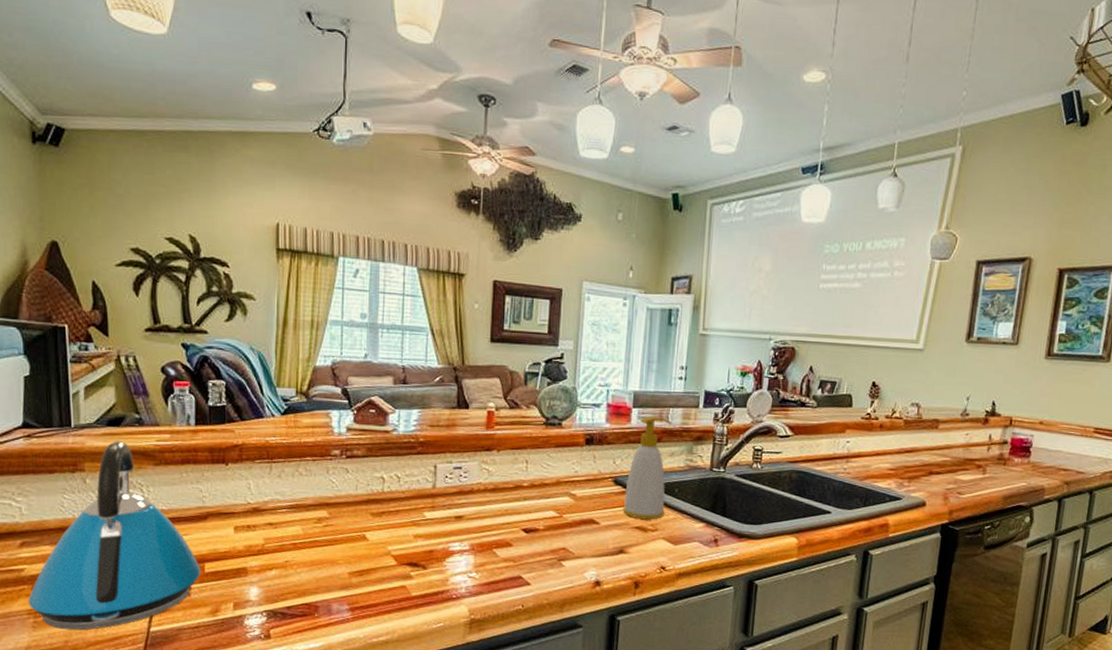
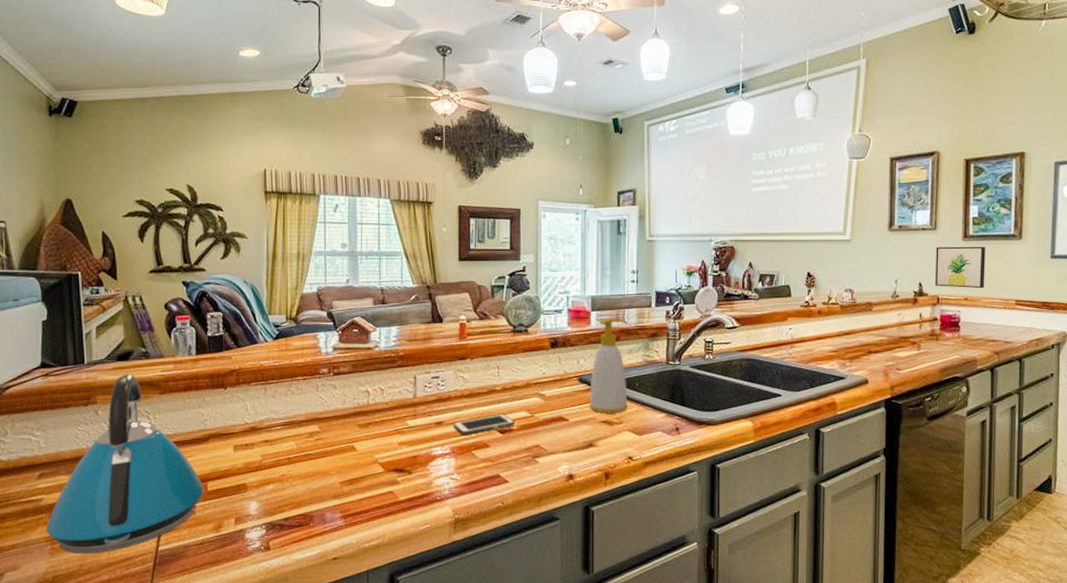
cell phone: none [473,512,541,532] -> present [453,414,515,435]
wall art: none [1009,363,1069,413] -> present [934,246,985,289]

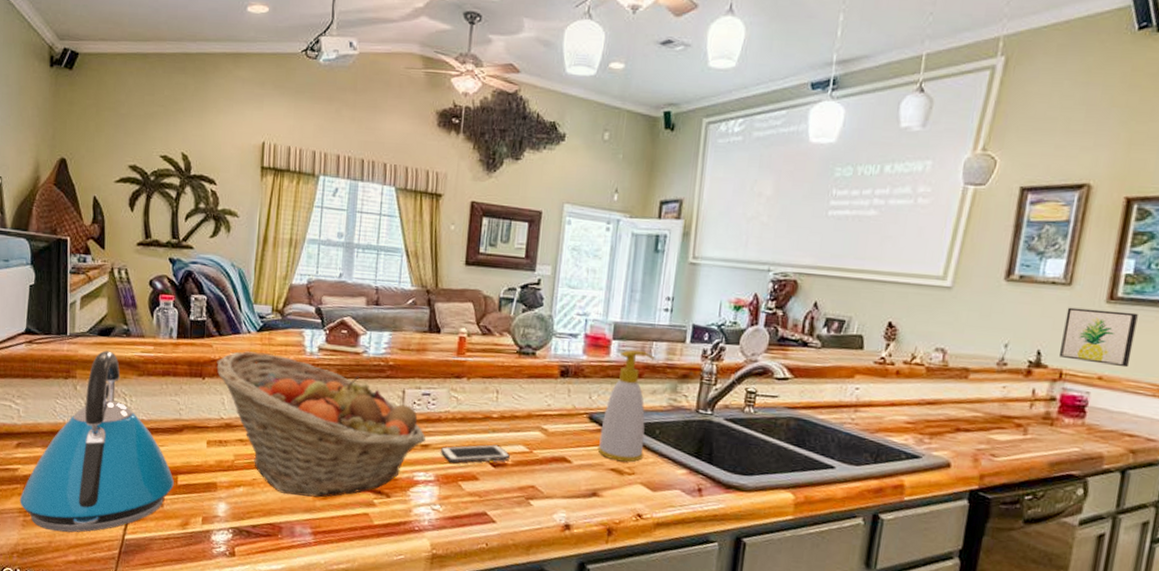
fruit basket: none [237,358,439,485] -> present [216,351,425,498]

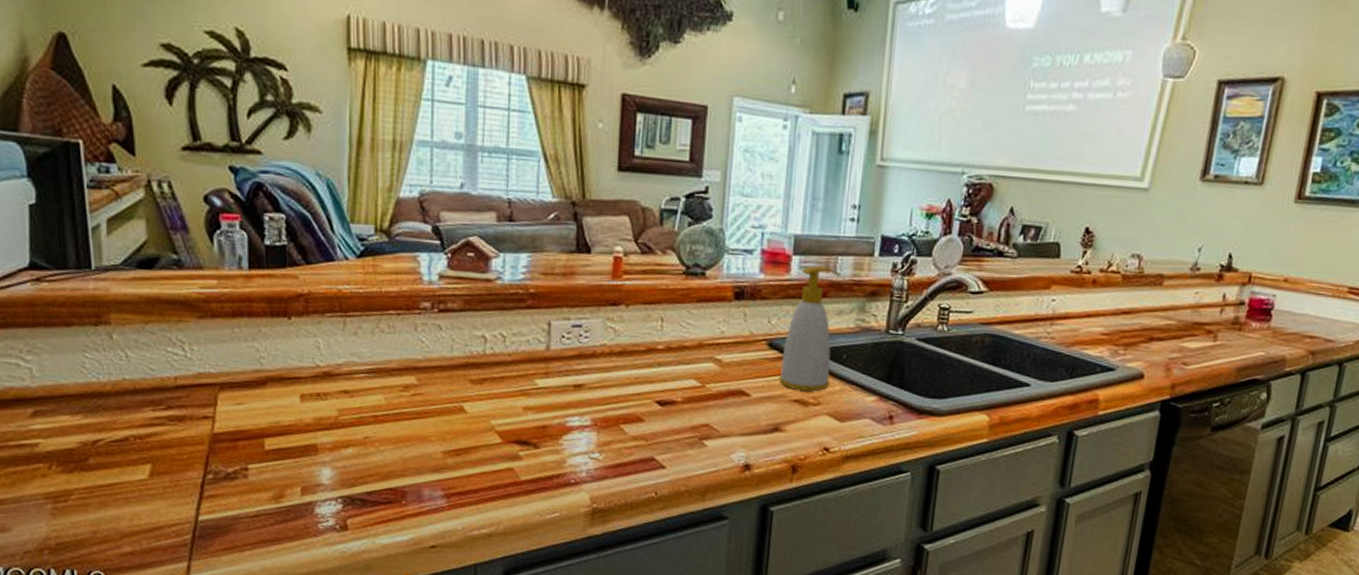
kettle: present [19,350,174,533] -> none [44,287,260,519]
fruit basket: present [216,351,425,498] -> none [305,282,578,454]
cell phone: present [440,444,510,464] -> none [596,380,679,404]
wall art: present [1058,307,1138,368] -> none [1248,208,1323,269]

